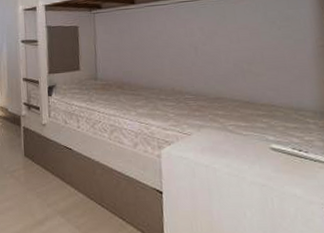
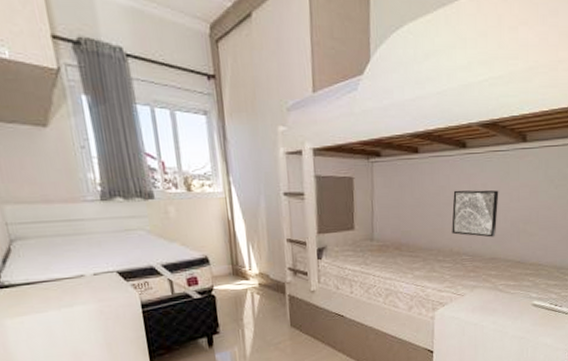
wall art: none [170,33,219,77] -> present [451,190,499,237]

